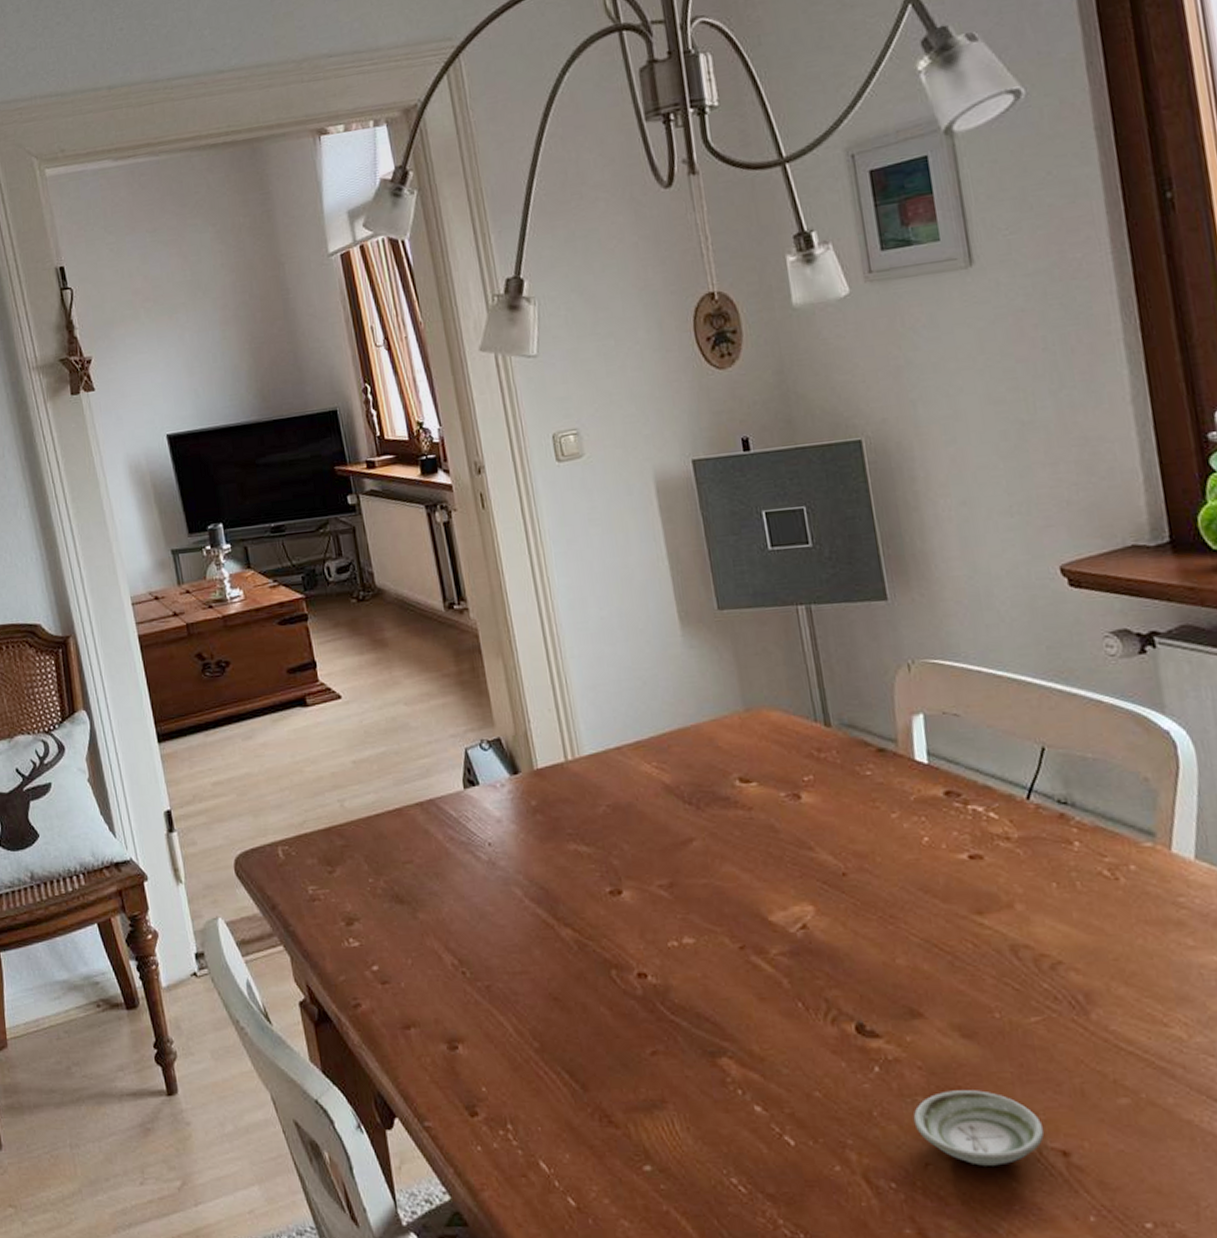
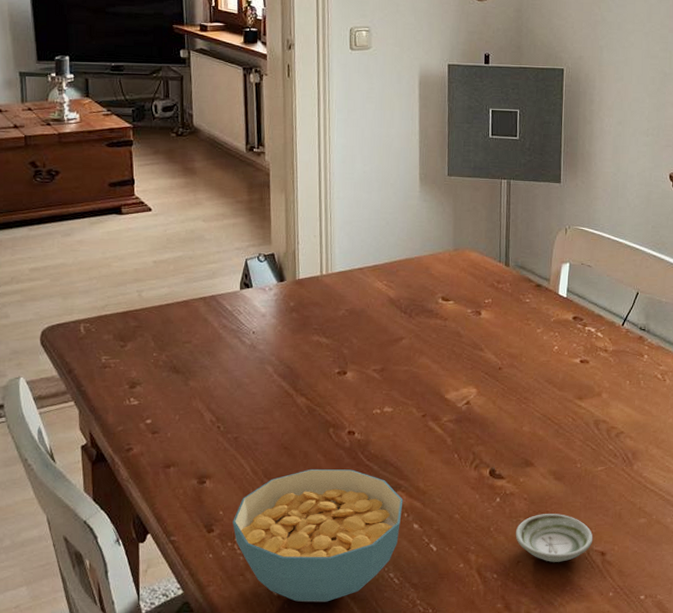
cereal bowl: none [500,1027,735,1218] -> present [233,469,403,602]

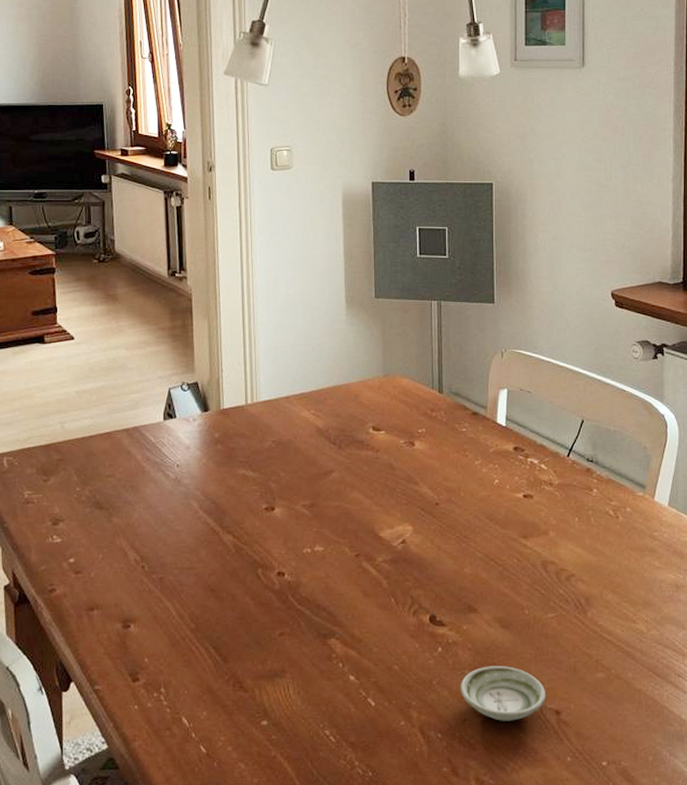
cereal bowl: present [233,469,403,602] -> none [158,614,338,761]

